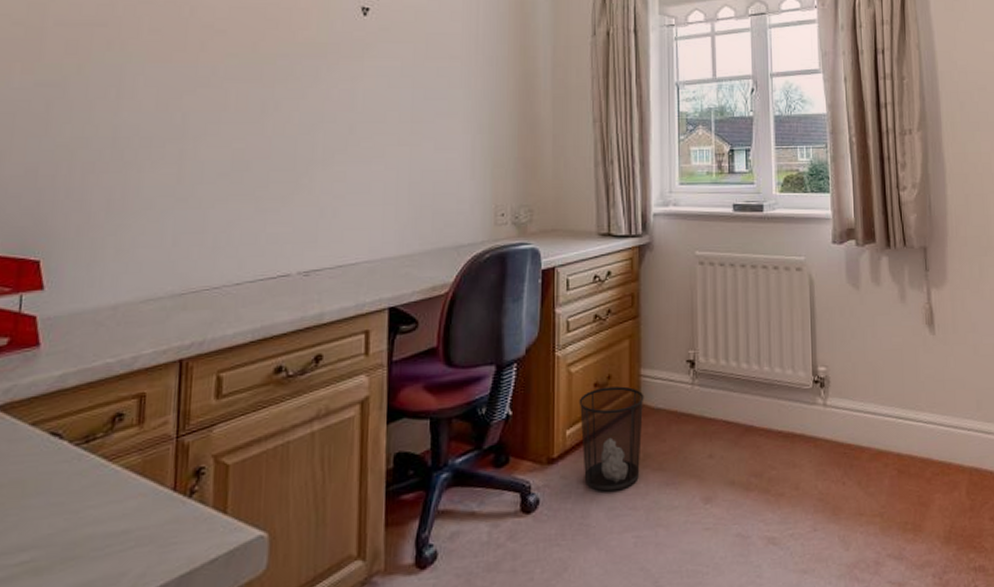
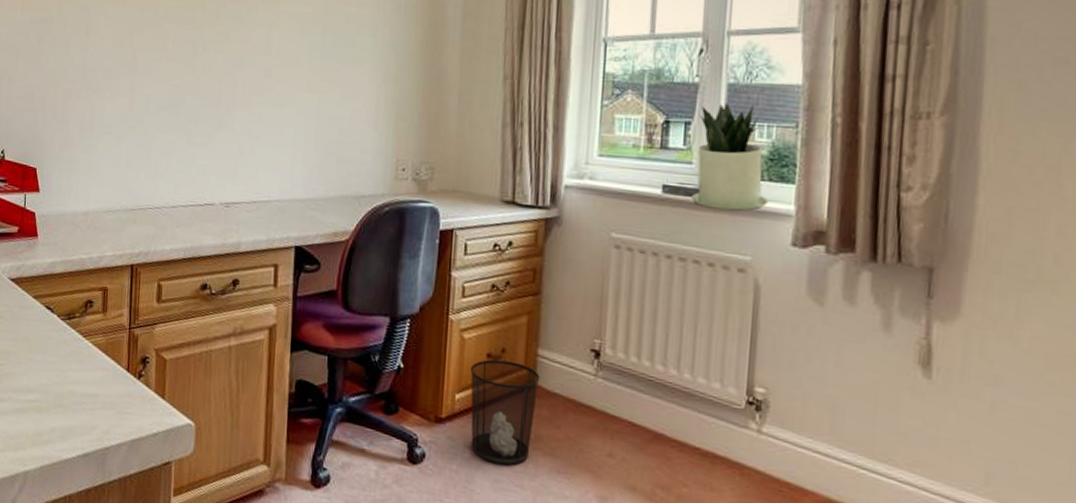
planter: none [756,131,812,221] -> present [691,103,769,212]

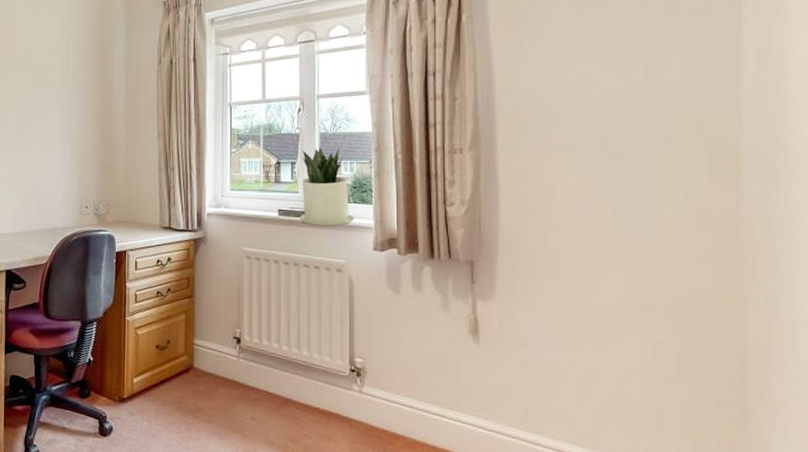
waste bin: present [470,359,540,466] -> none [144,349,197,433]

